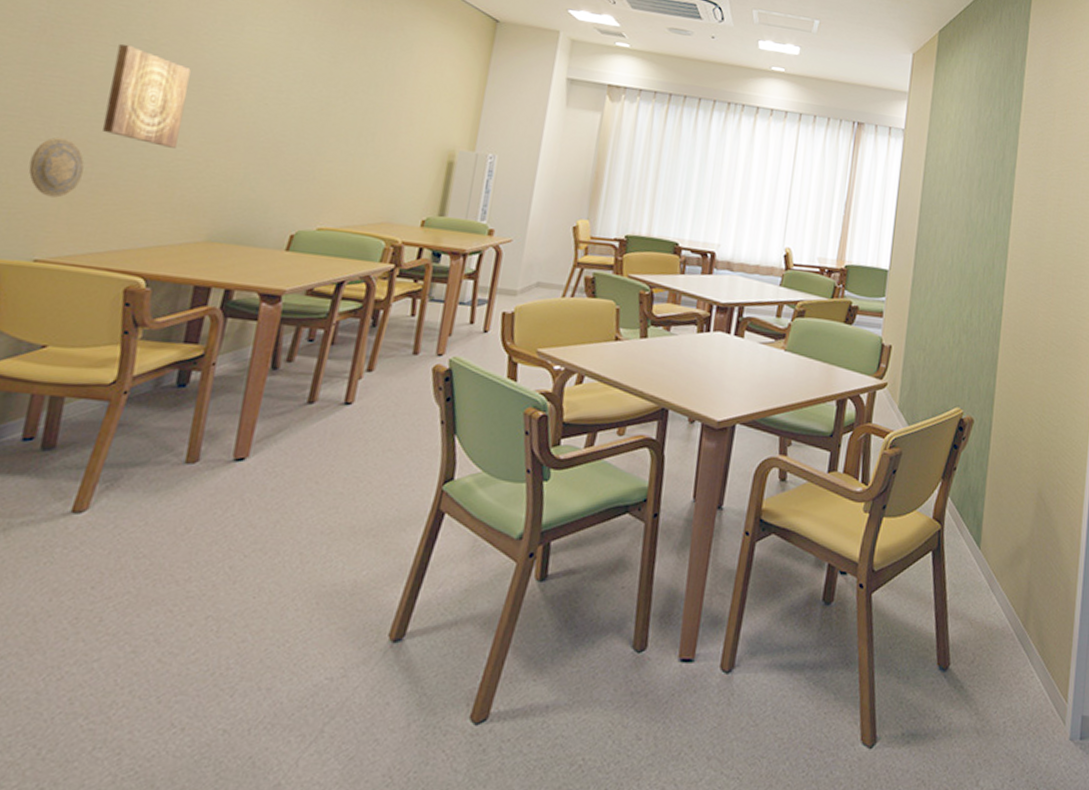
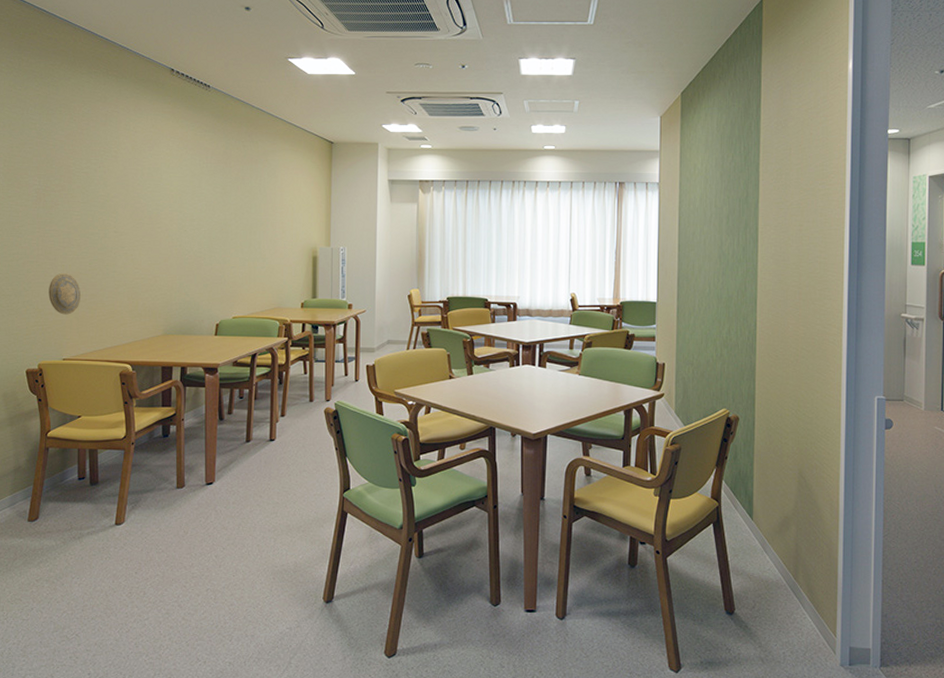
wall art: present [102,44,191,148] -> none [86,201,134,271]

